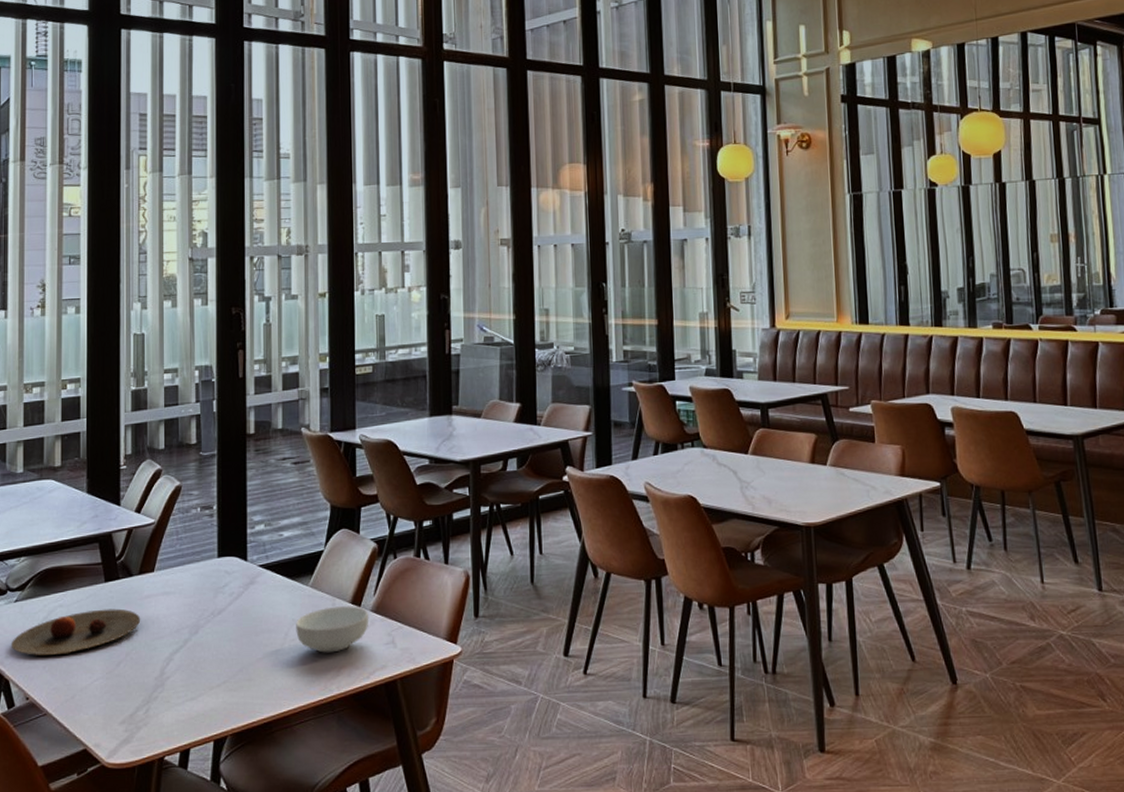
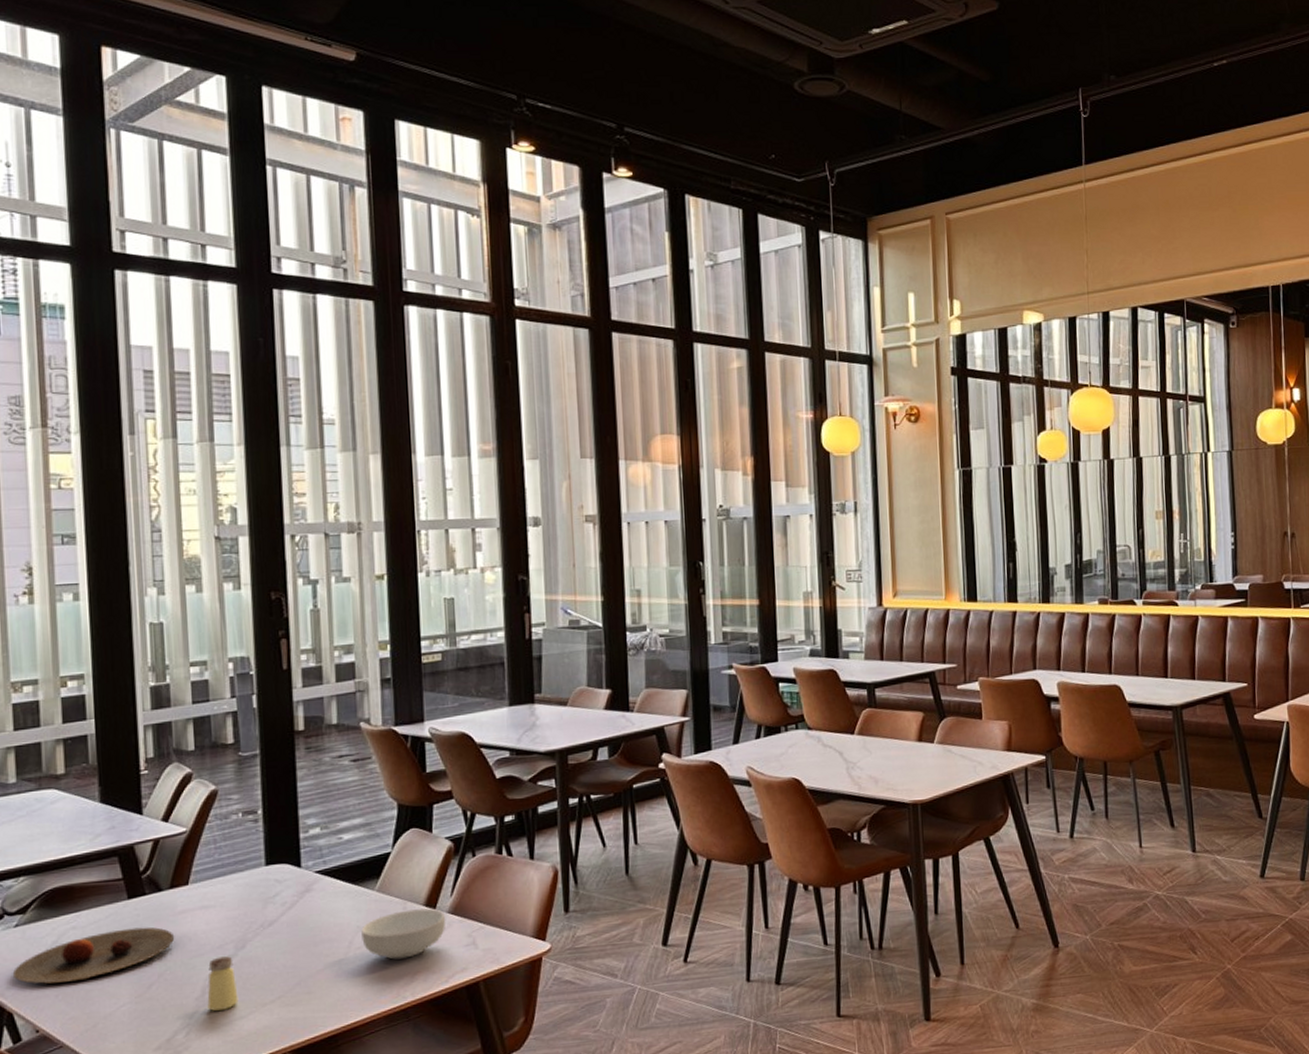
saltshaker: none [165,640,190,692] -> present [207,956,239,1012]

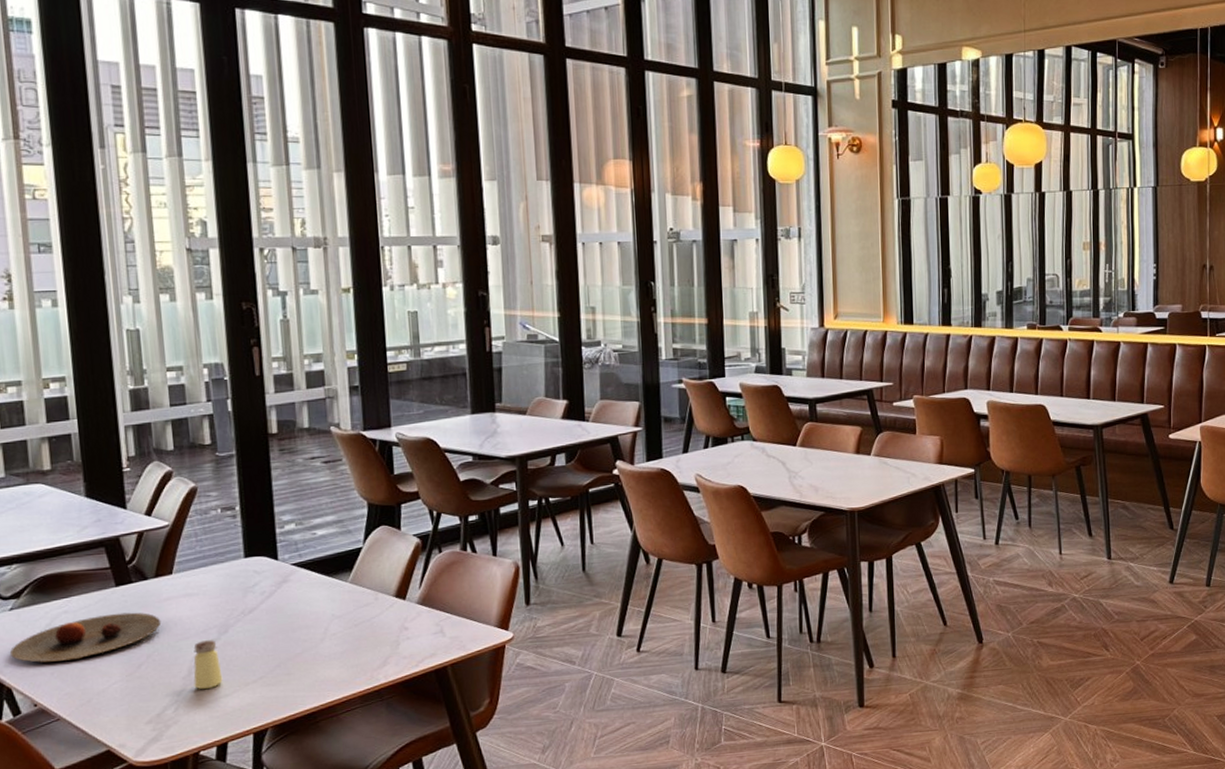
cereal bowl: present [361,908,446,960] -> none [336,599,416,645]

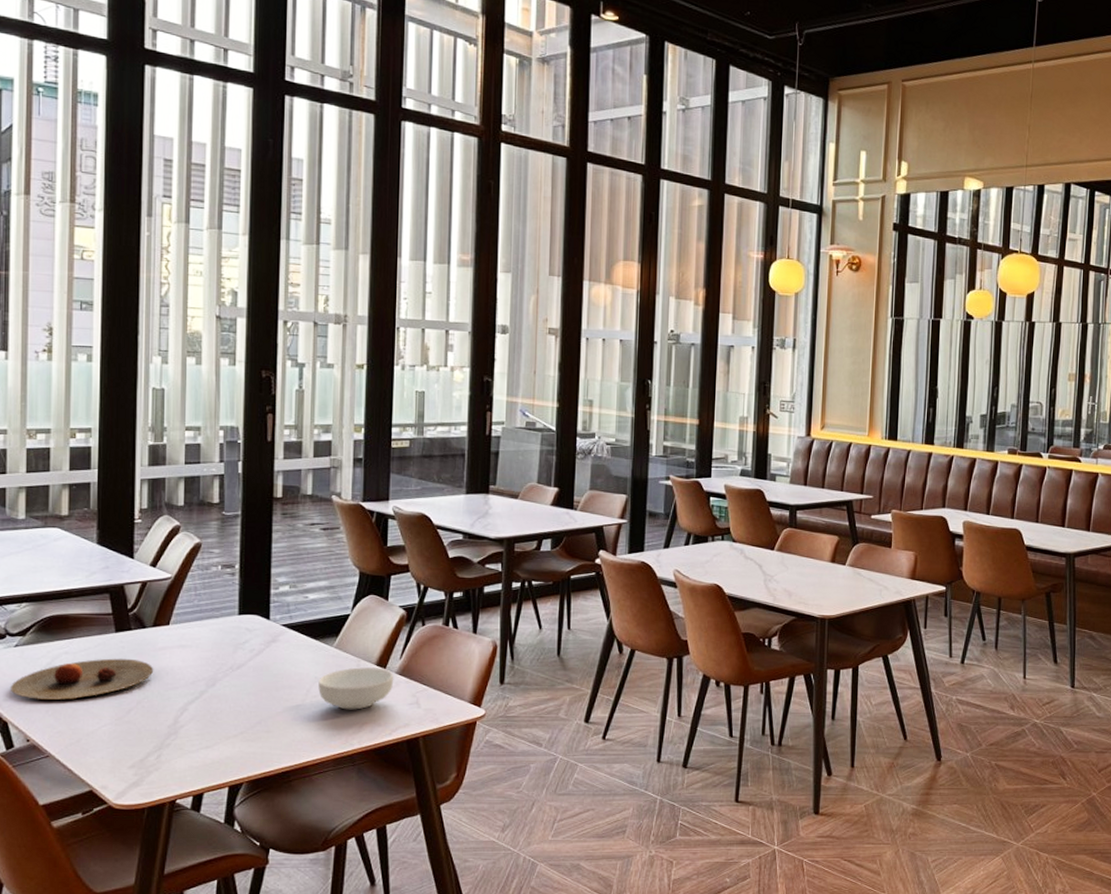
saltshaker: present [193,640,223,690] -> none [178,692,206,740]
cereal bowl: none [336,599,416,645] -> present [318,667,394,710]

